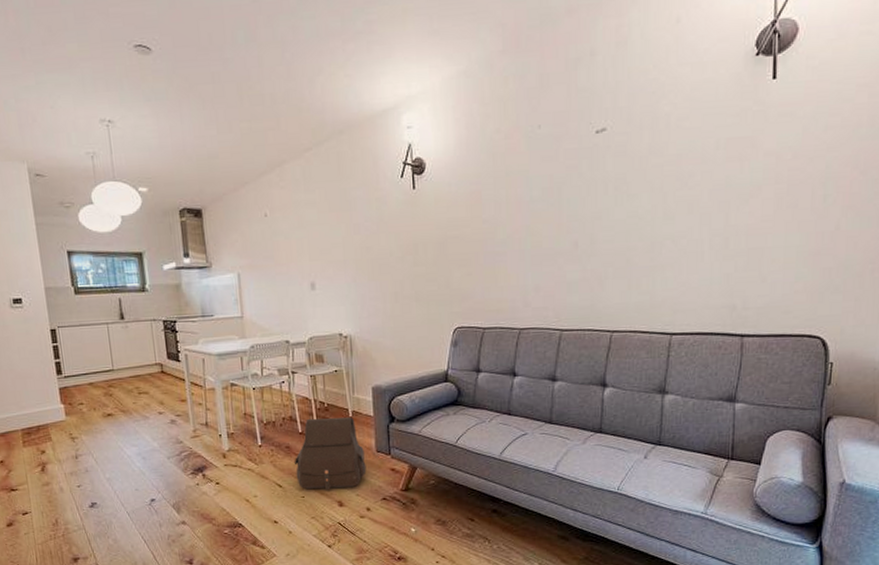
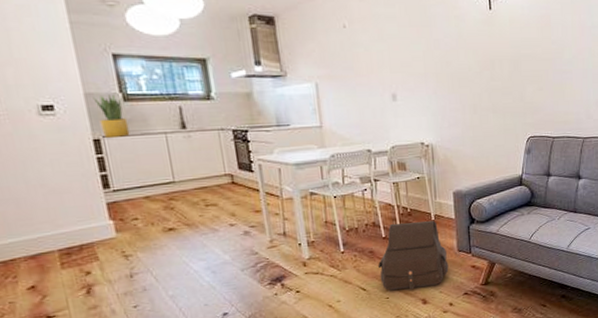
planter: none [51,288,79,328] -> present [92,94,130,138]

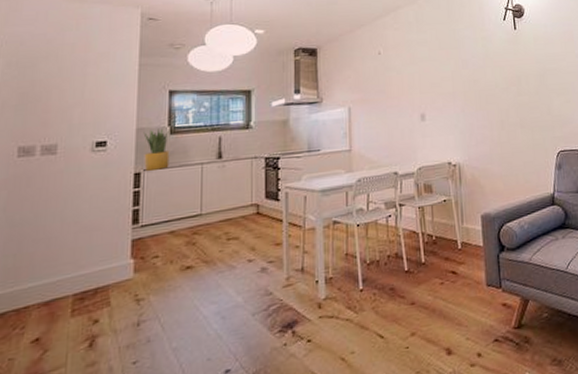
satchel: present [378,221,449,290] -> none [399,249,477,337]

